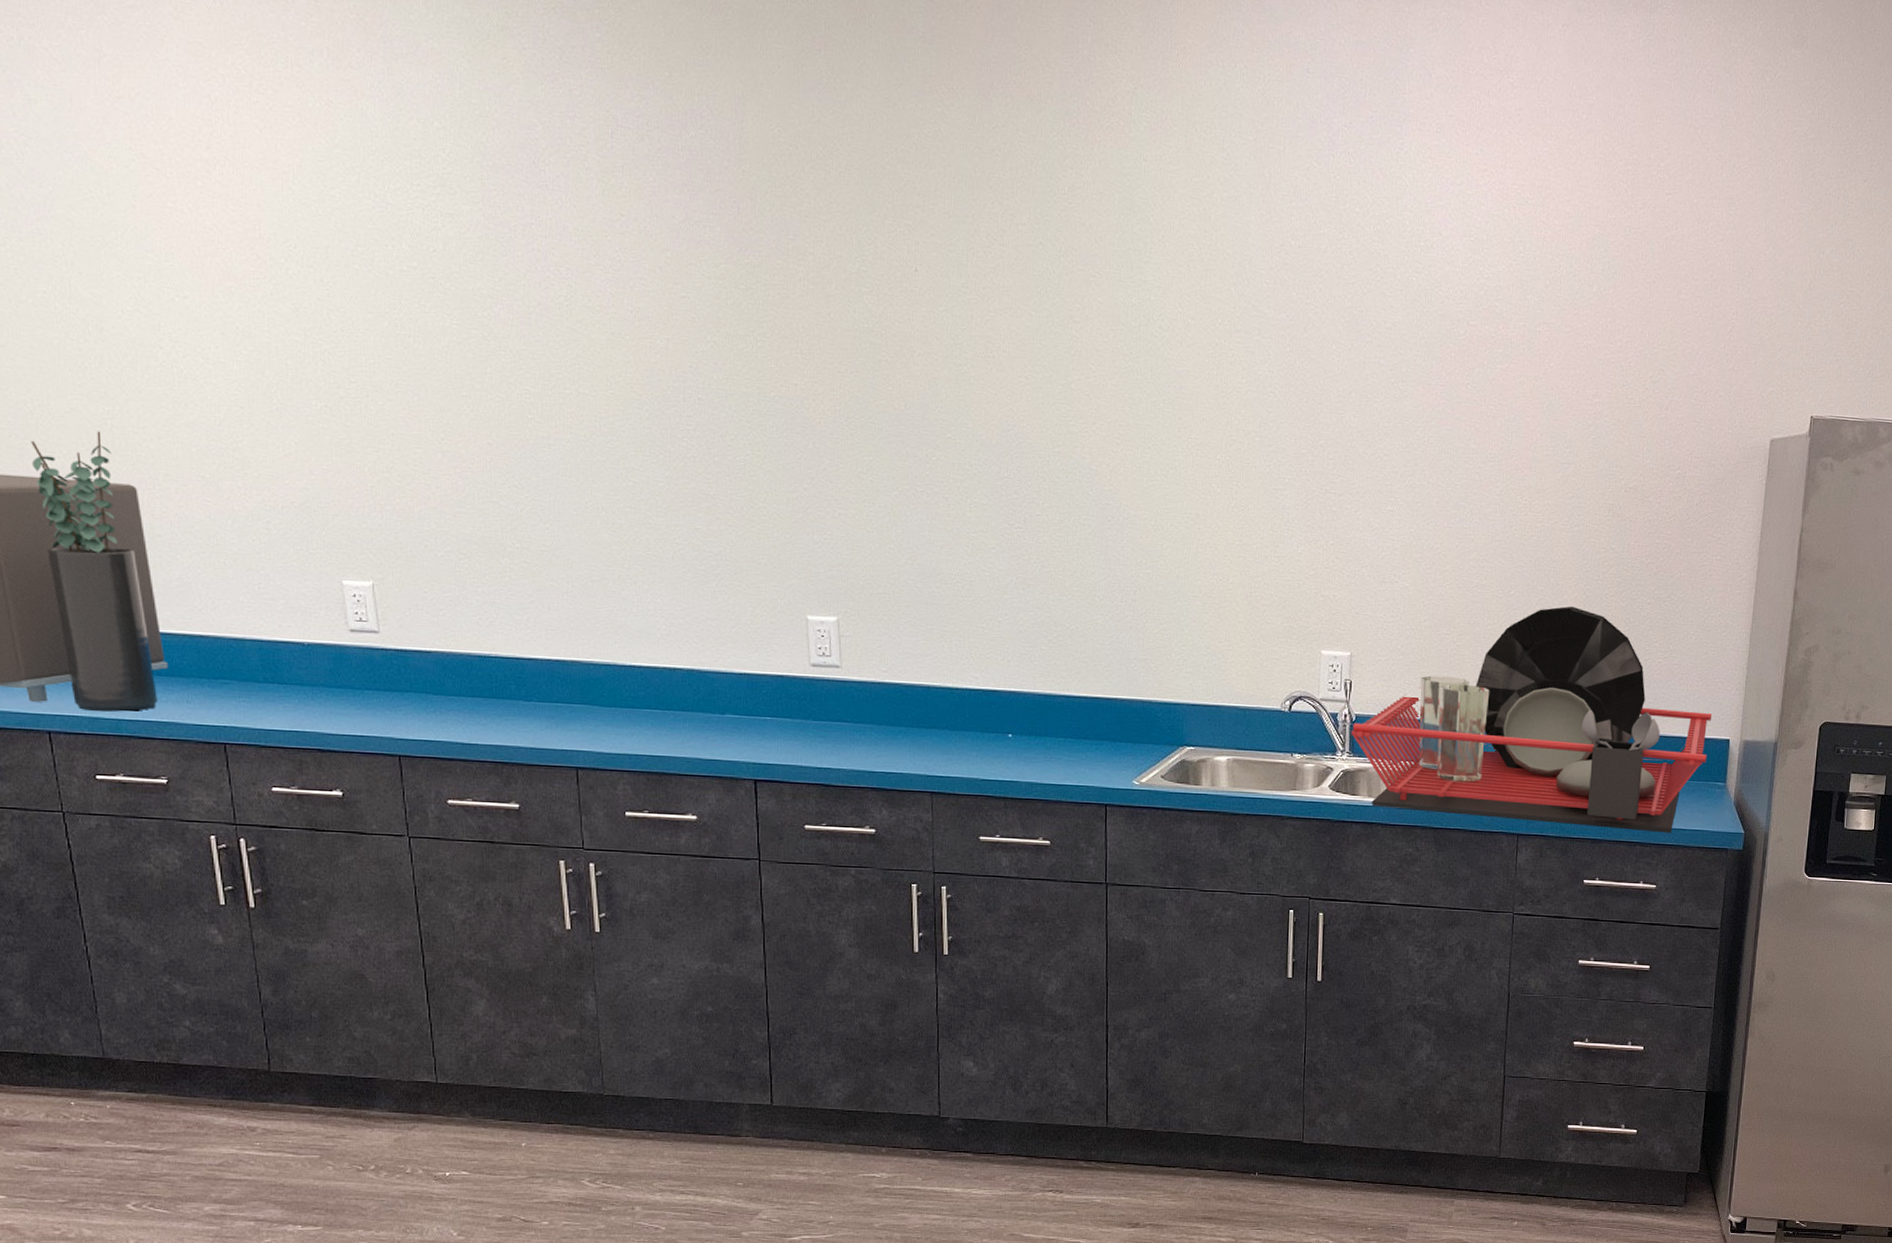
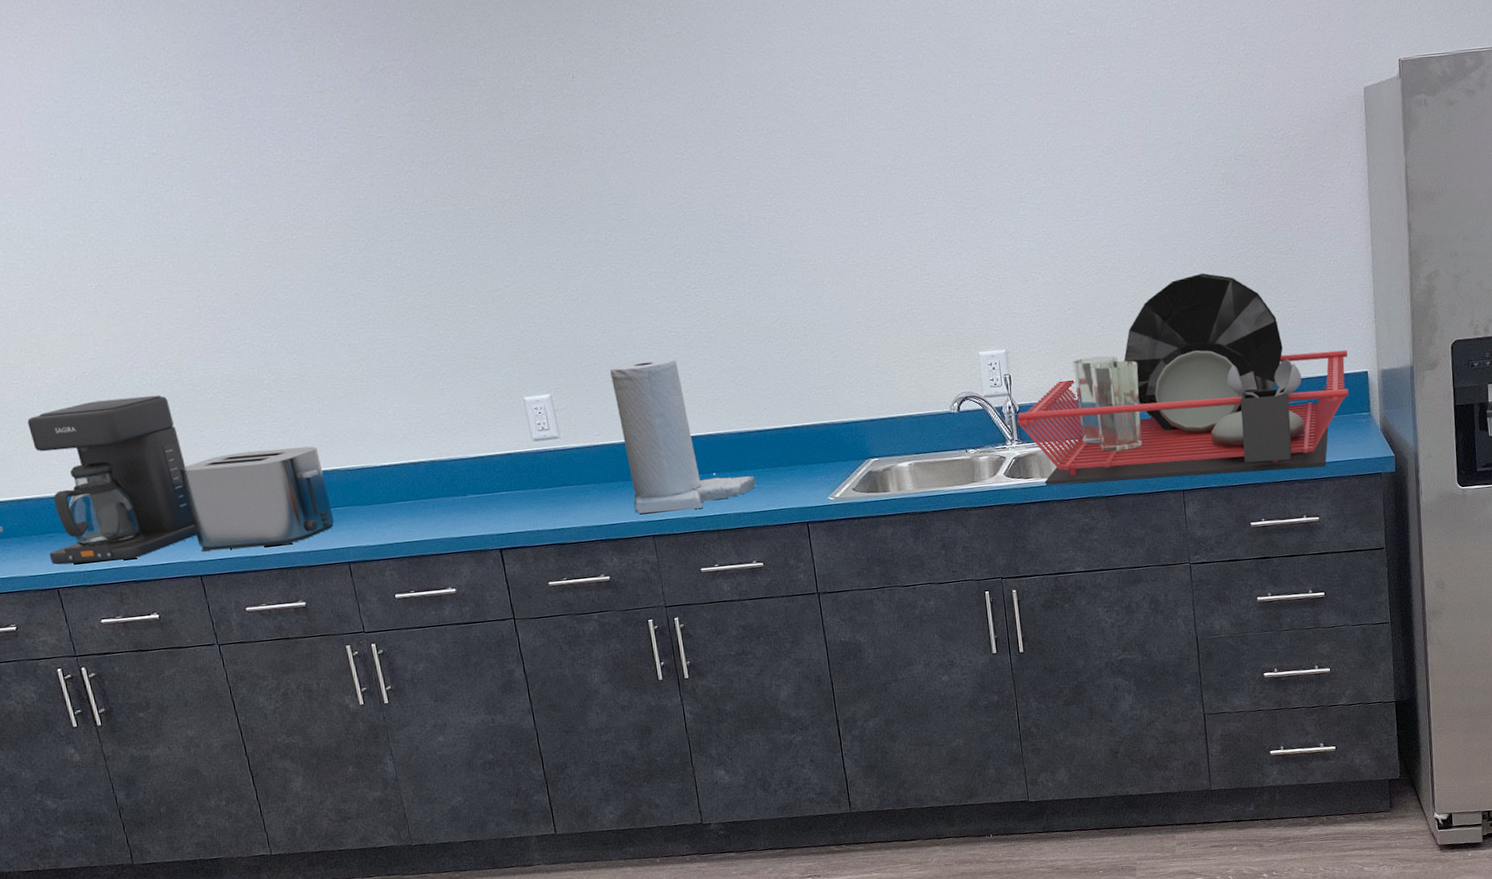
coffee maker: none [216,536,402,725] -> present [27,395,197,566]
toaster: none [391,623,567,737] -> present [179,446,335,552]
paper towel: none [910,596,1055,772] -> present [610,357,756,514]

